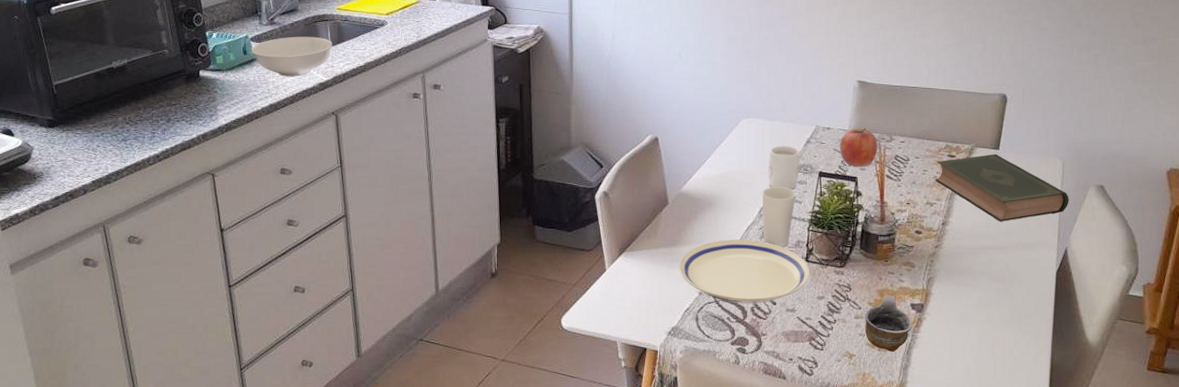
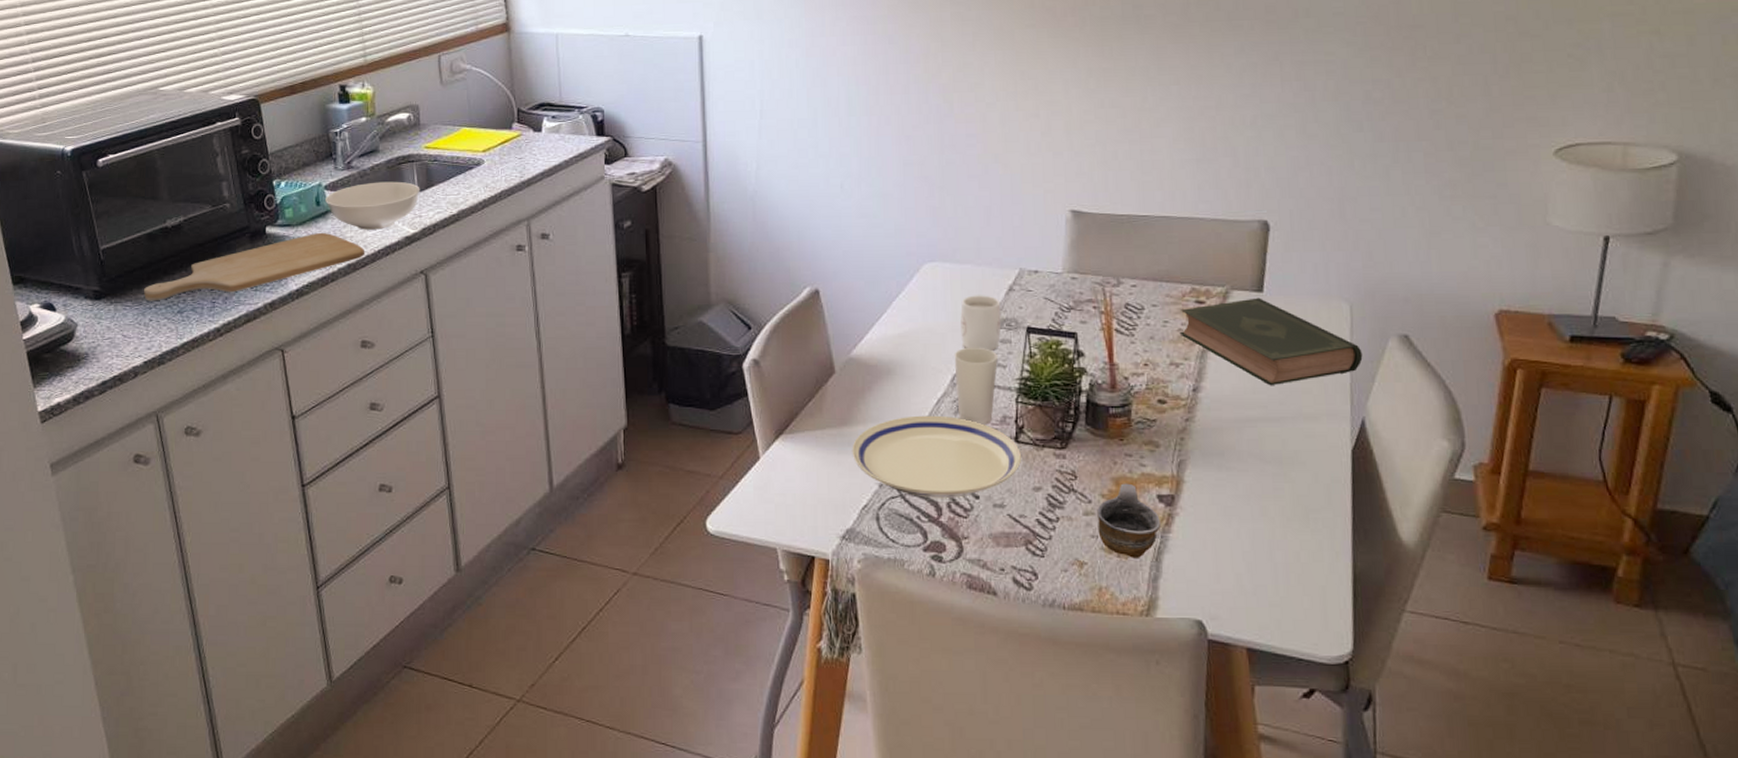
chopping board: none [91,77,285,130] -> present [143,232,365,302]
fruit: present [840,128,878,167] -> none [1052,269,1102,319]

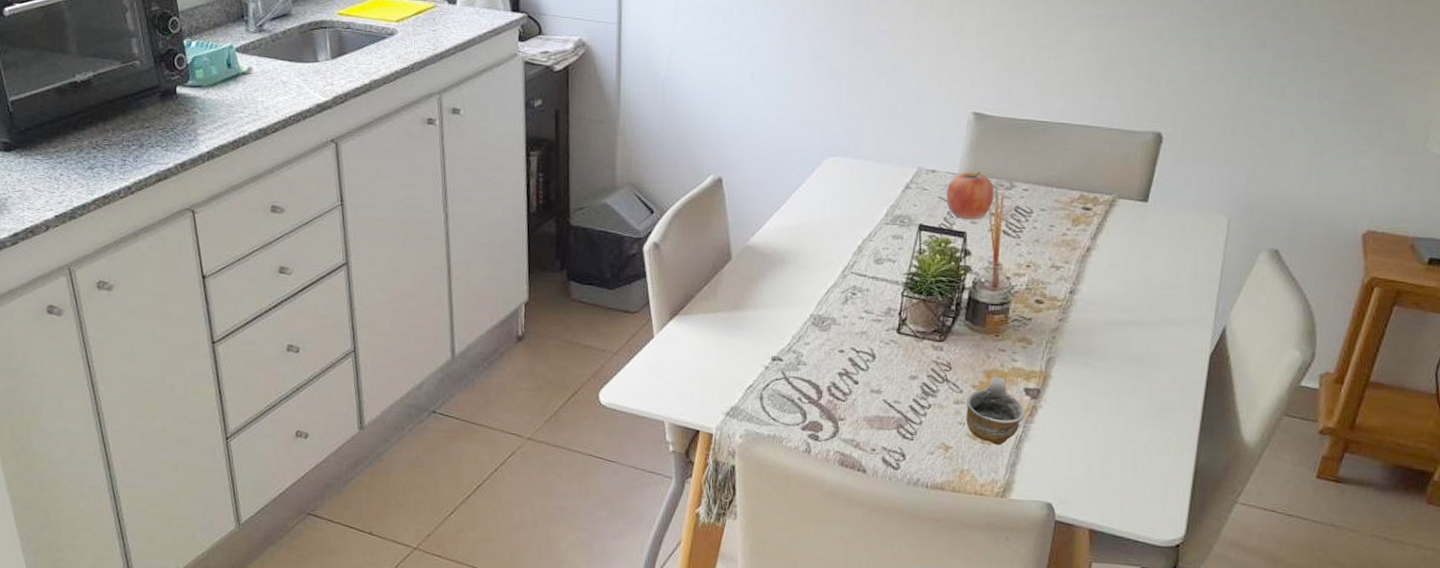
chopping board: present [143,232,365,302] -> none [53,95,276,156]
bowl: present [325,181,420,230] -> none [237,47,333,96]
plate: present [852,415,1021,498] -> none [742,304,901,382]
cup: present [954,347,998,426] -> none [845,241,888,317]
mug: present [960,295,1002,351] -> none [855,191,896,246]
fruit: none [1052,269,1102,319] -> present [946,171,995,219]
book: present [1179,297,1363,385] -> none [1063,207,1233,291]

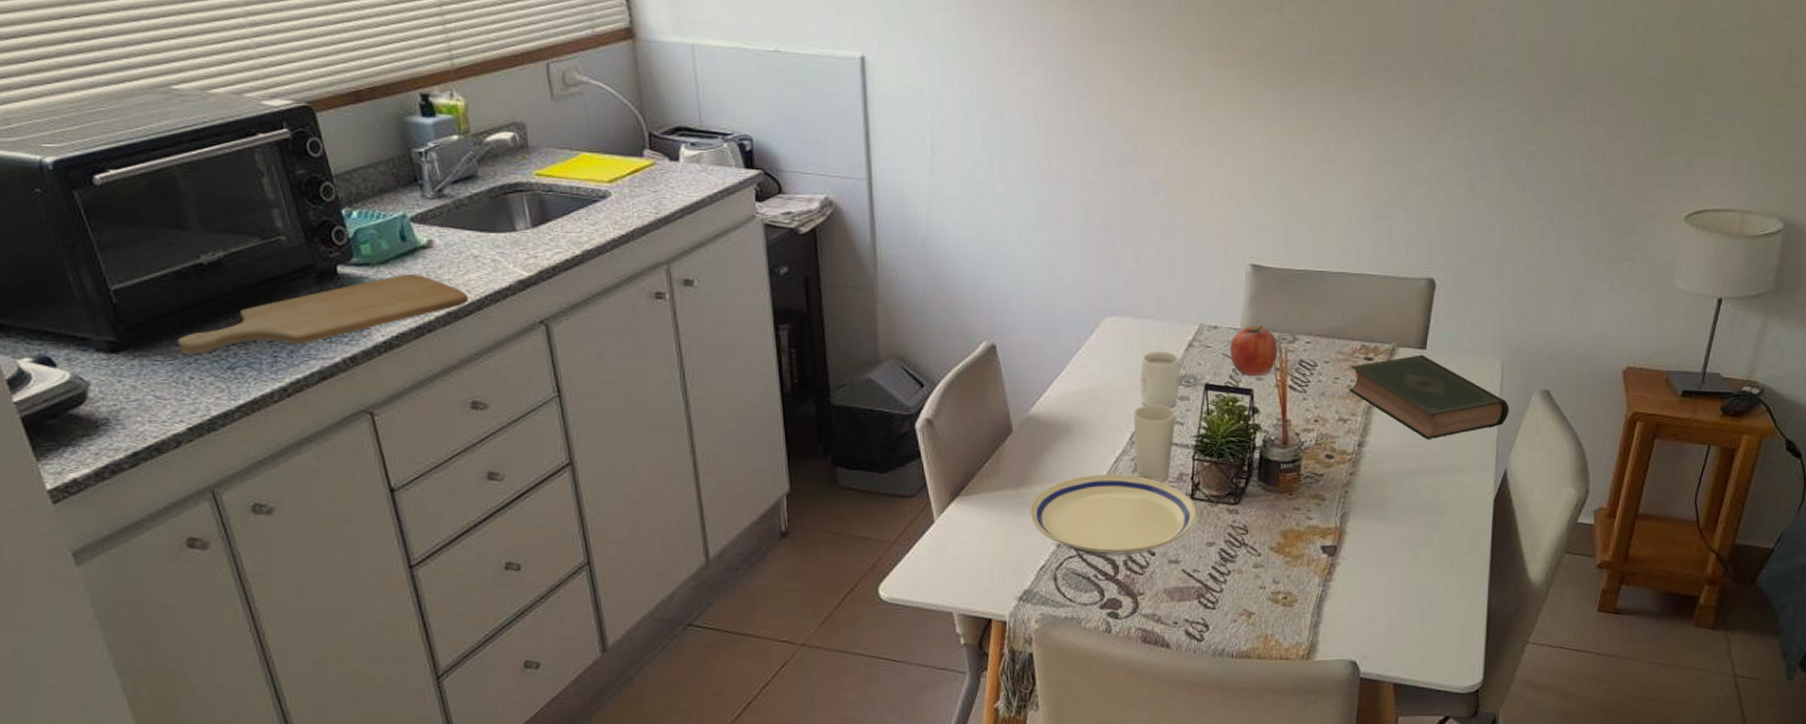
chopping board: none [53,95,276,156] -> present [177,273,469,355]
plate: none [742,304,901,382] -> present [1029,474,1196,556]
cup: none [845,241,888,317] -> present [1133,404,1176,484]
mug: none [855,191,896,246] -> present [1140,351,1180,408]
cup: present [966,376,1024,445] -> none [1266,536,1323,606]
book: none [1063,207,1233,291] -> present [1348,354,1509,439]

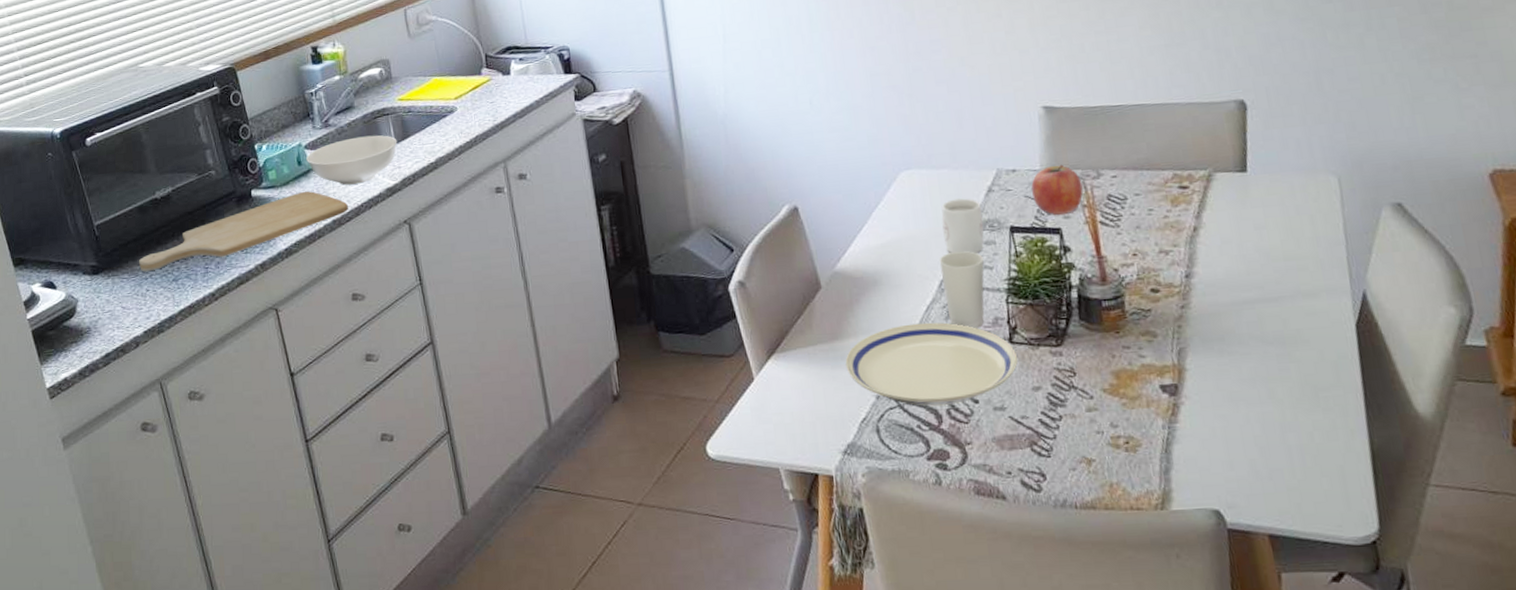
bowl: none [413,214,534,272] -> present [306,135,397,185]
book: present [1348,354,1509,439] -> none [1165,178,1357,265]

